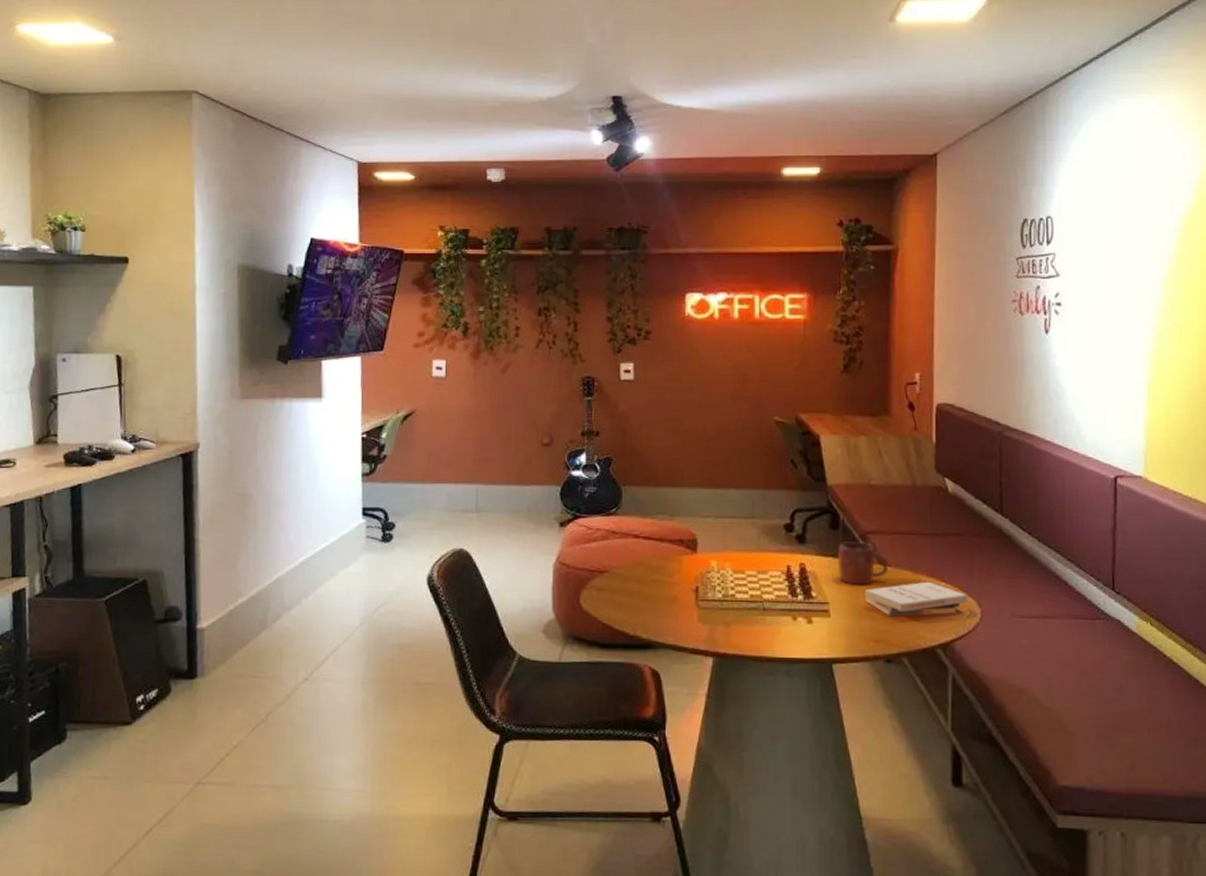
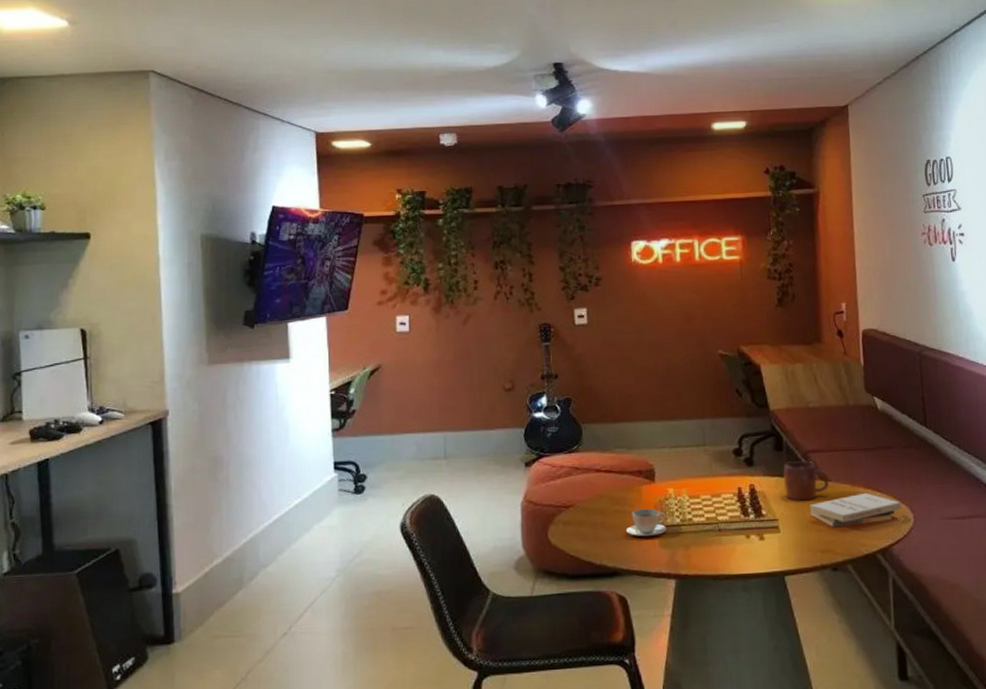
teacup: none [662,580,707,610] -> present [625,508,667,537]

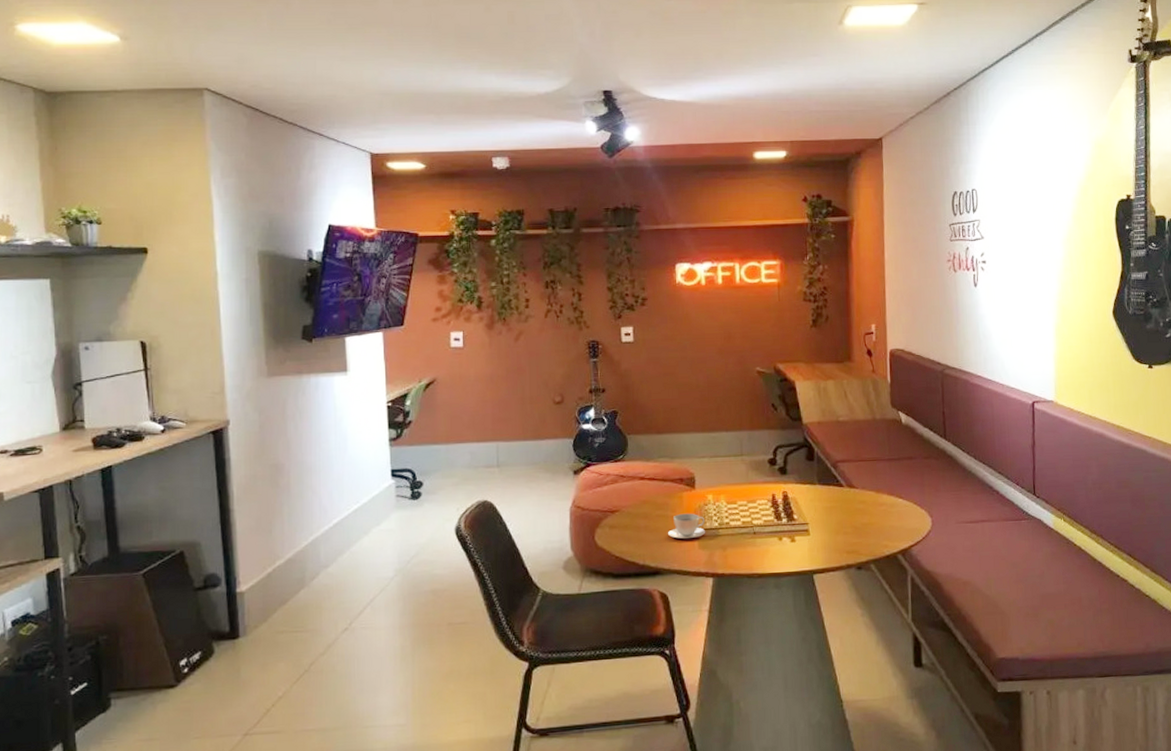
mug: present [783,460,830,501] -> none [814,469,856,507]
books: present [810,492,902,528] -> none [838,499,921,531]

